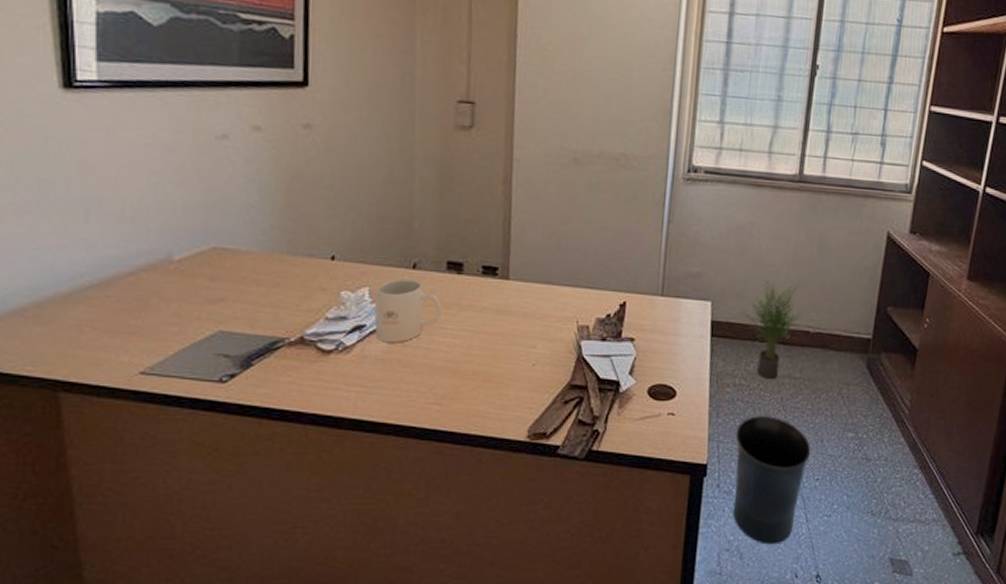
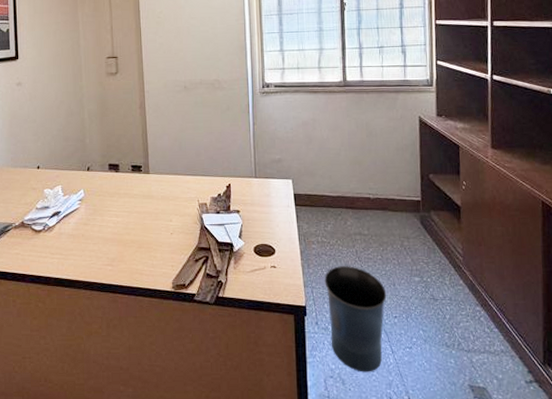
mug: present [374,278,442,343] -> none [66,178,108,223]
potted plant: present [737,281,803,380] -> none [312,161,363,237]

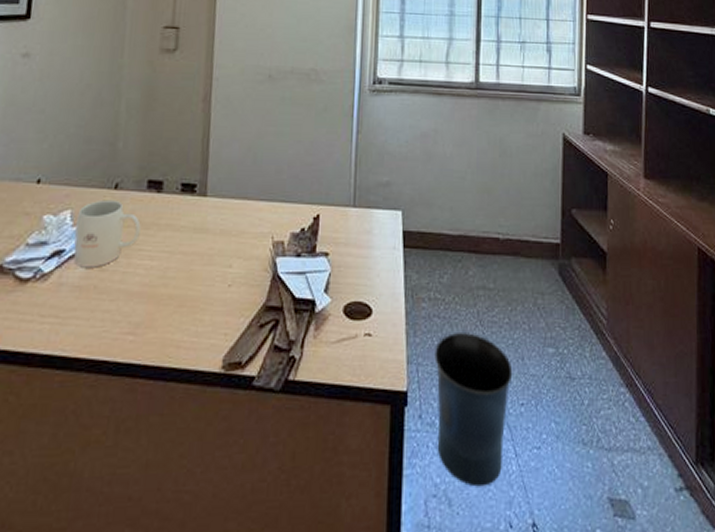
mug: none [66,178,108,223] -> present [73,199,141,268]

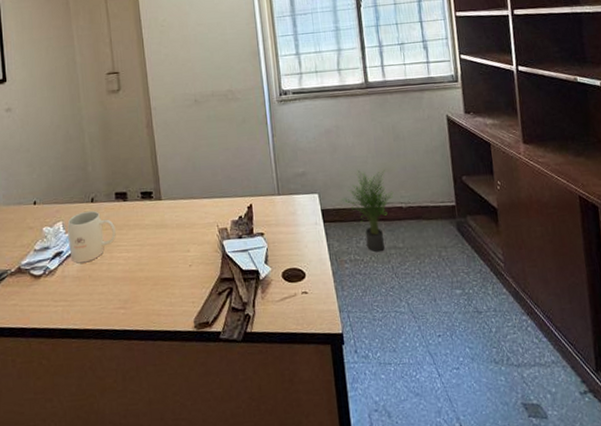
potted plant: none [428,187,491,292] -> present [340,170,394,252]
waste bin: present [434,333,513,487] -> none [360,284,429,402]

